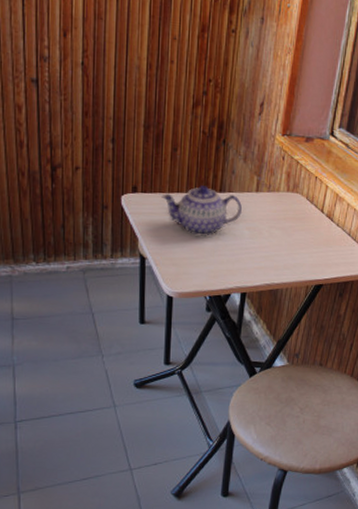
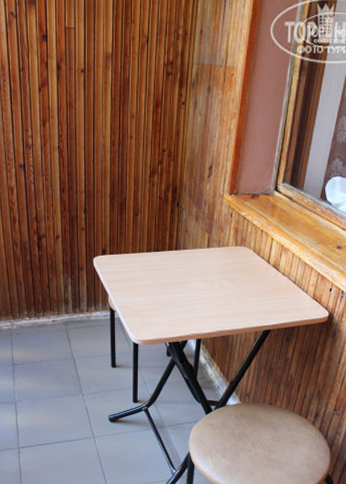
teapot: present [161,185,243,237] -> none [126,245,196,291]

